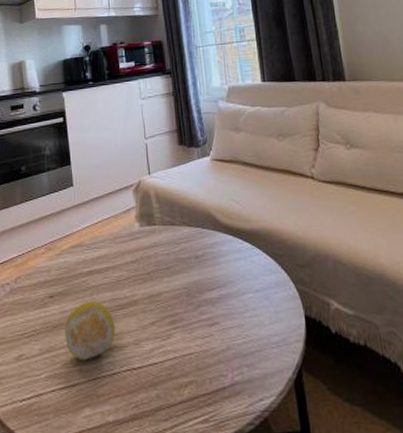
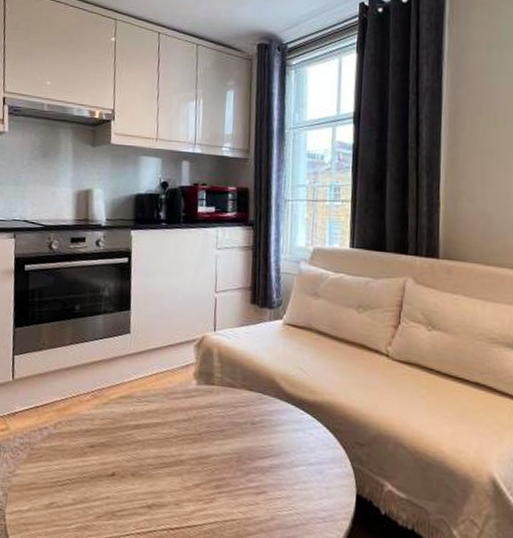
fruit: present [65,301,116,361] -> none [101,455,157,516]

